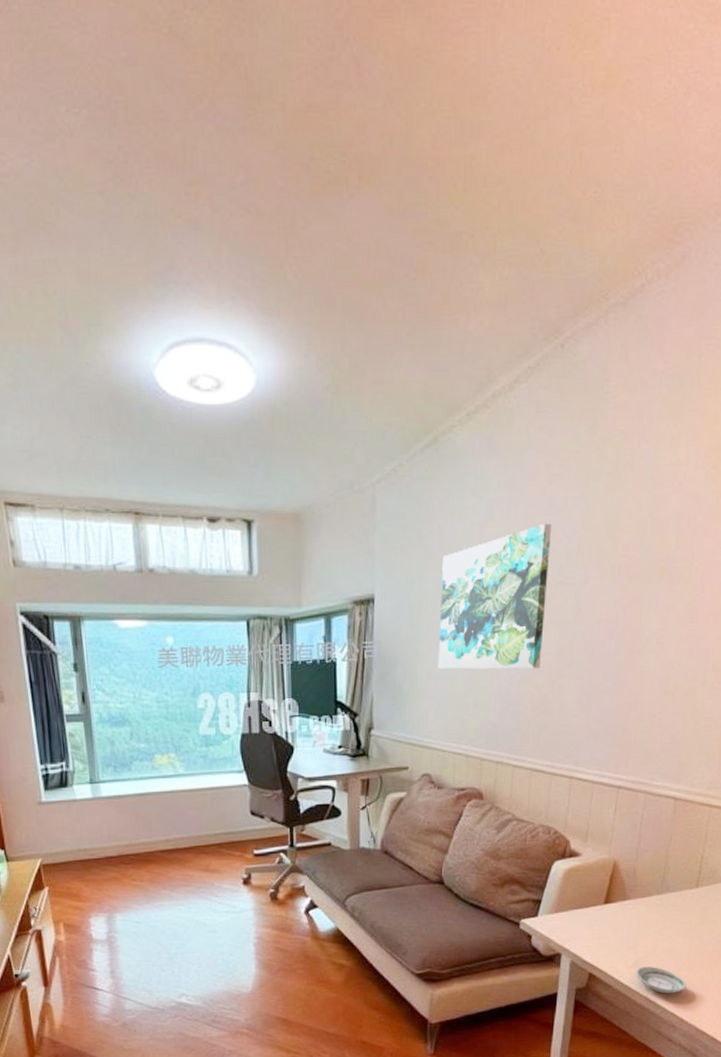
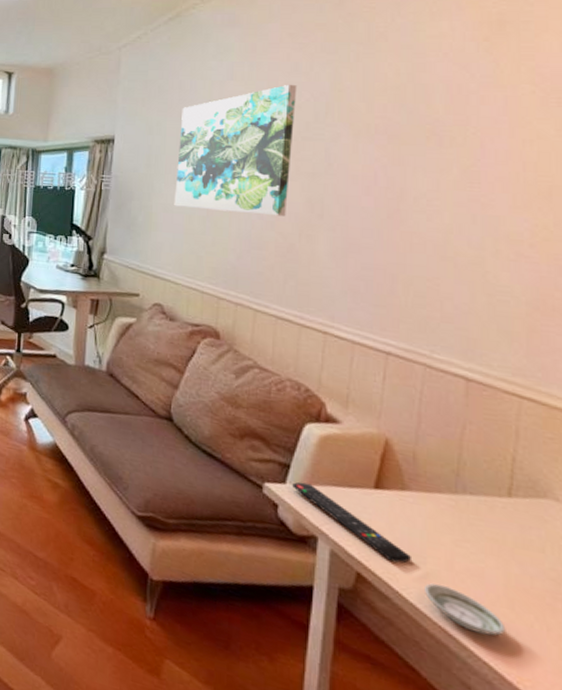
remote control: none [543,912,628,959] -> present [292,481,411,563]

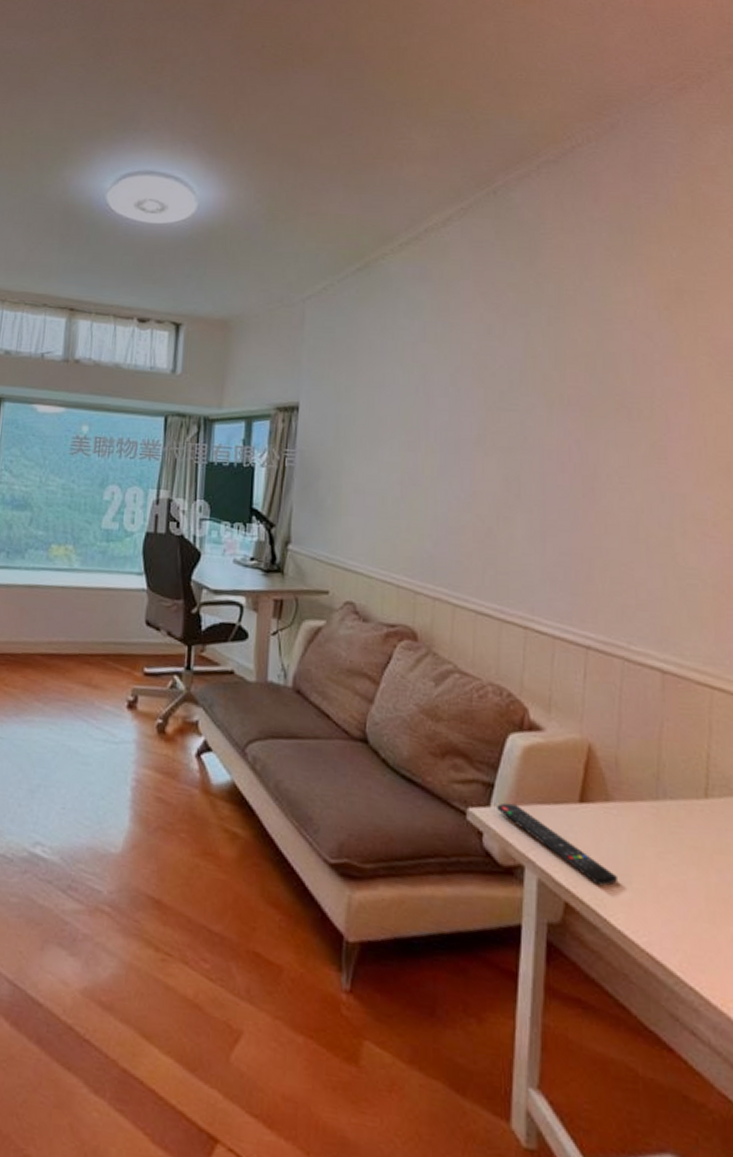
wall art: present [174,84,297,217] -> none [366,348,491,497]
saucer: present [425,583,506,636] -> none [632,905,709,956]

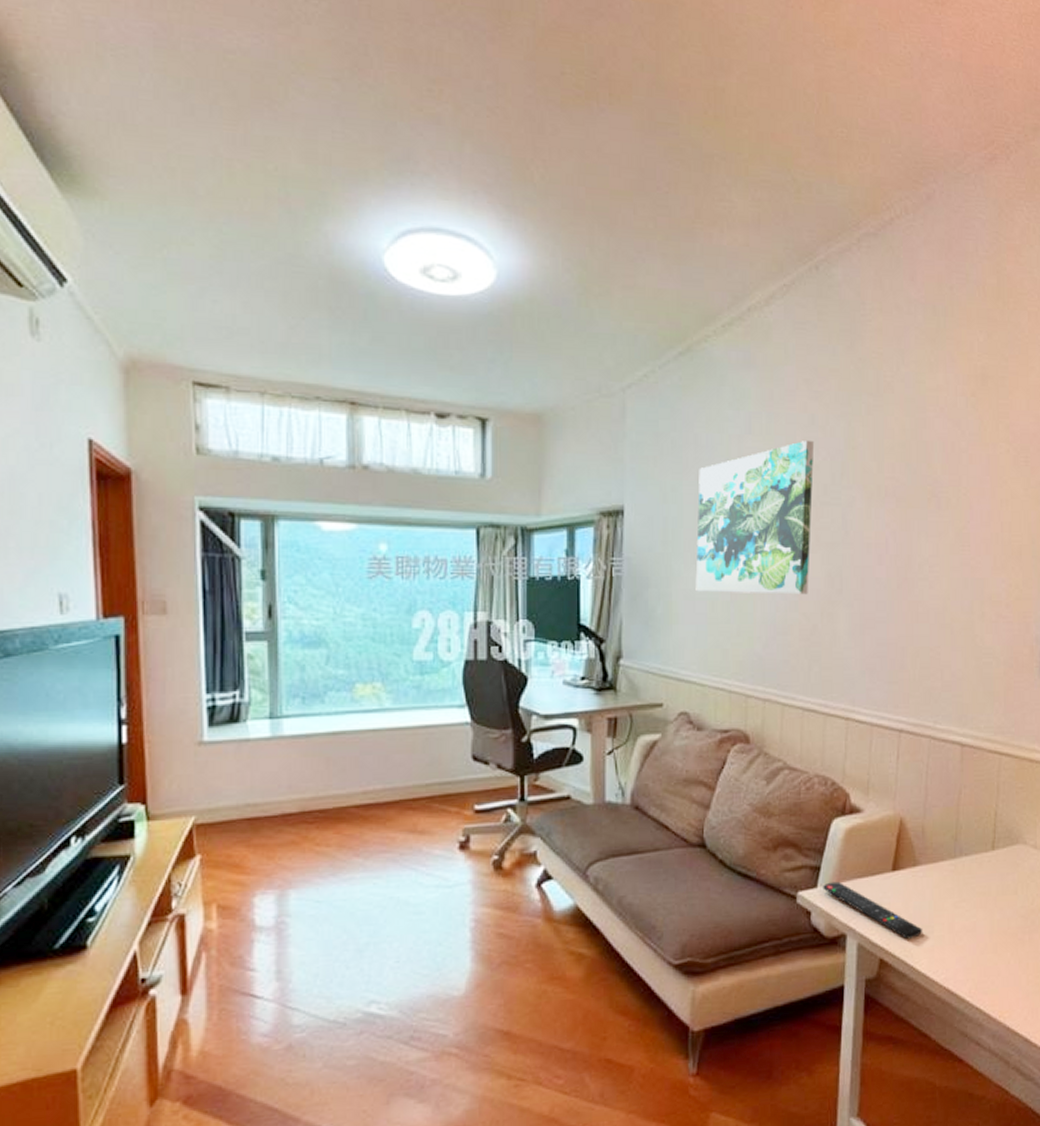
wall art: none [366,348,491,497] -> present [695,439,815,595]

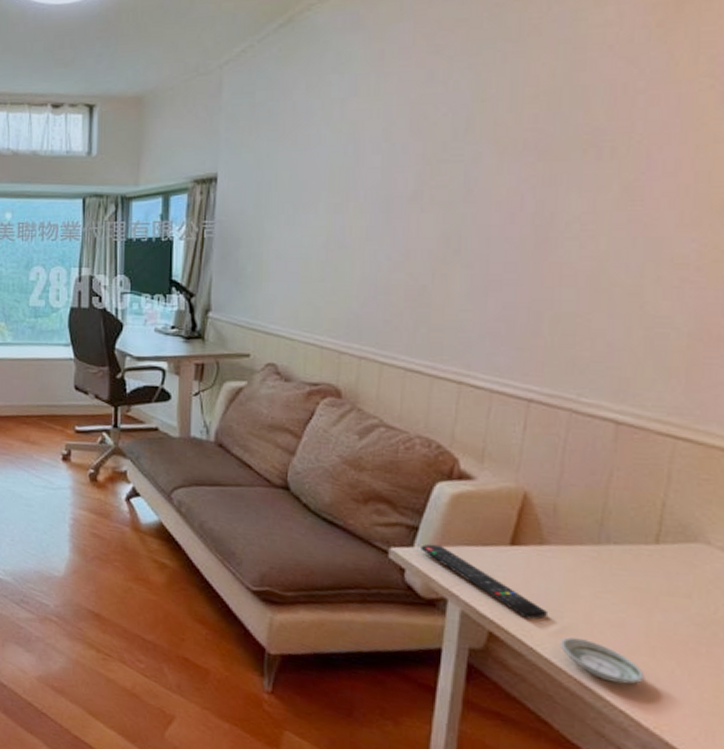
wall art: present [695,439,815,595] -> none [288,96,433,255]
saucer: none [933,948,991,984] -> present [561,637,645,685]

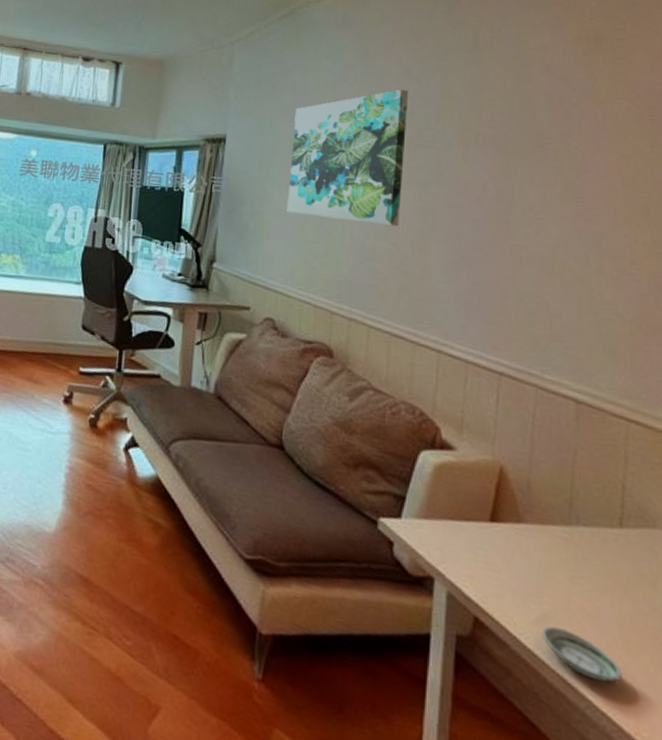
wall art: none [288,96,433,255] -> present [287,89,409,227]
remote control: present [421,544,547,620] -> none [408,515,528,605]

